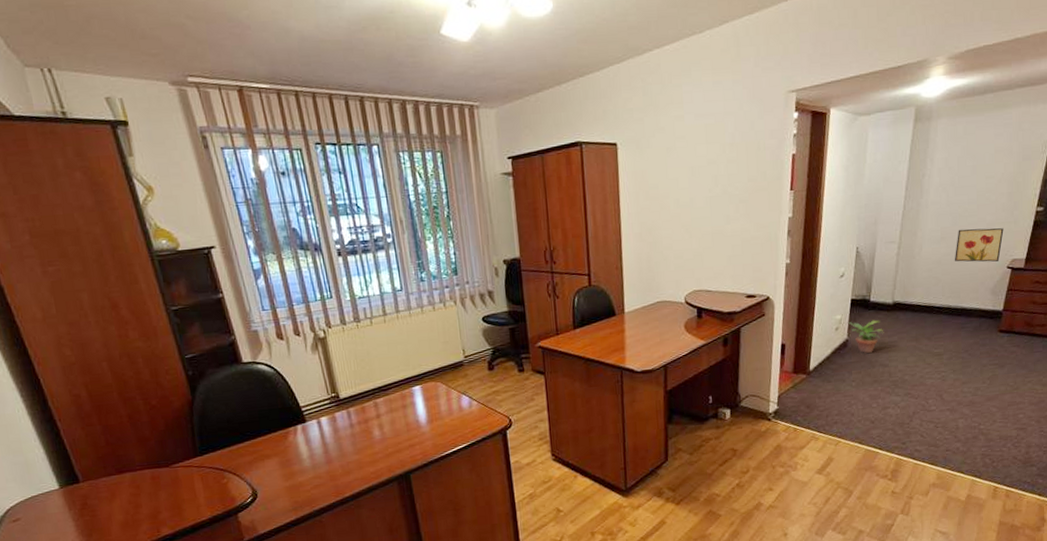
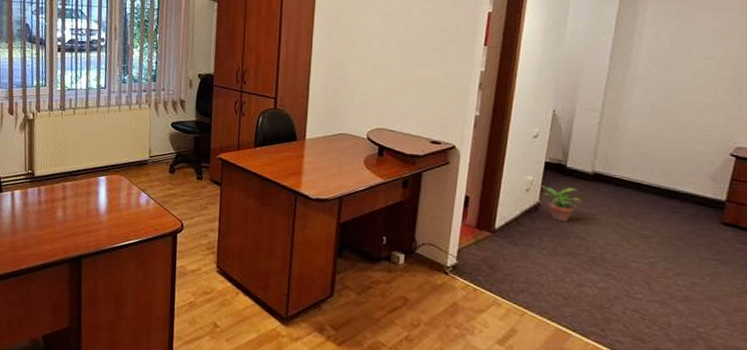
wall art: present [954,228,1004,262] -> none [665,107,726,147]

